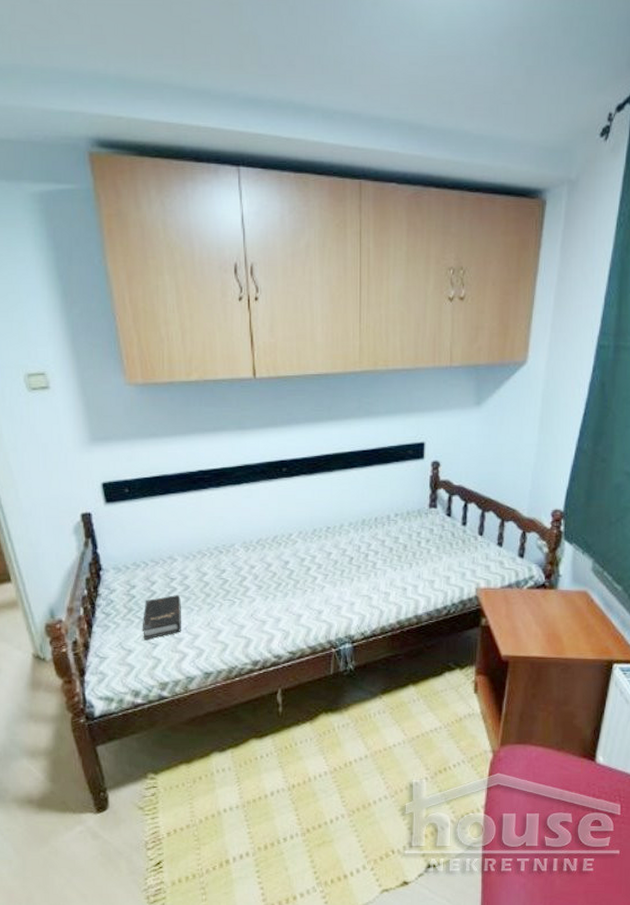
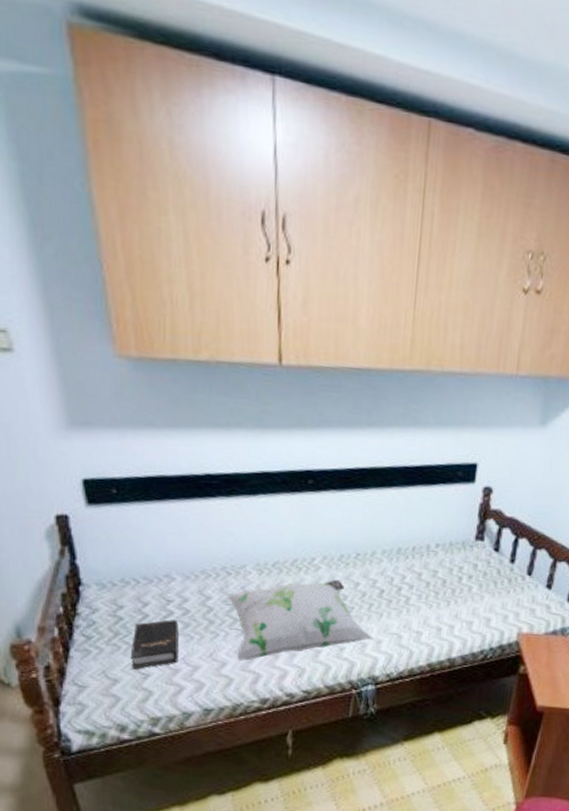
decorative pillow: none [220,550,347,627] -> present [227,579,373,661]

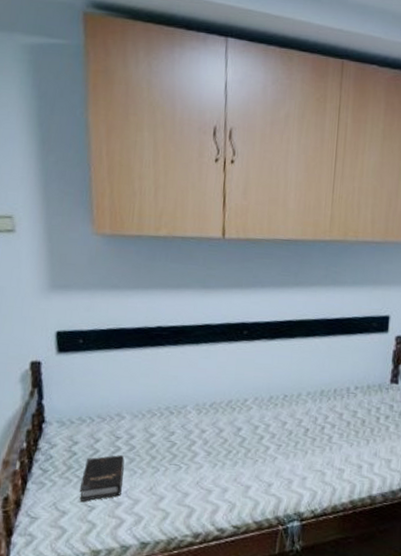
decorative pillow: present [227,579,373,661] -> none [169,418,299,495]

